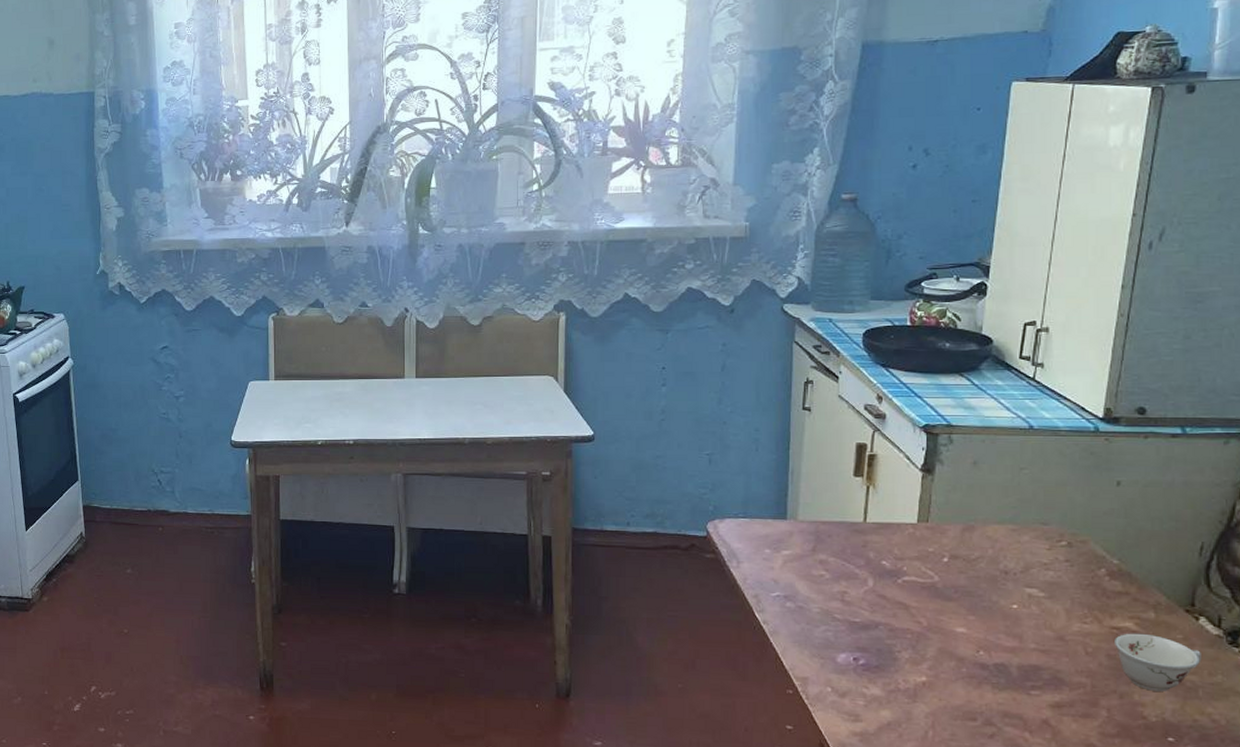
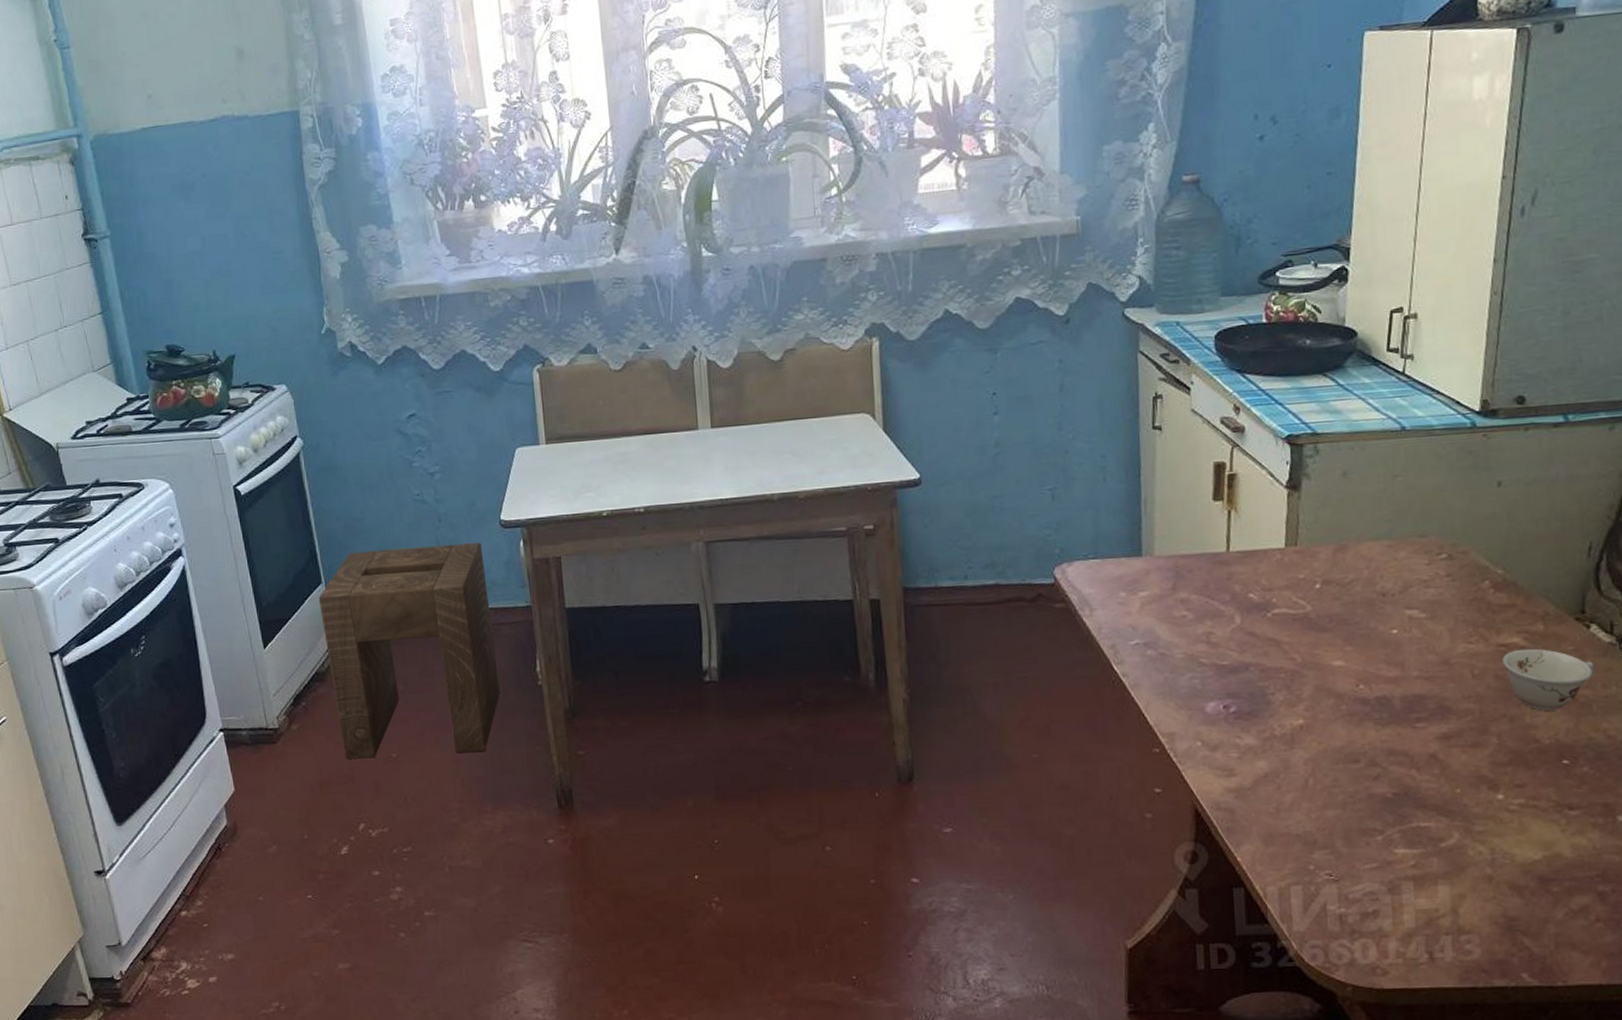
stool: none [74,457,219,635] -> present [318,543,500,760]

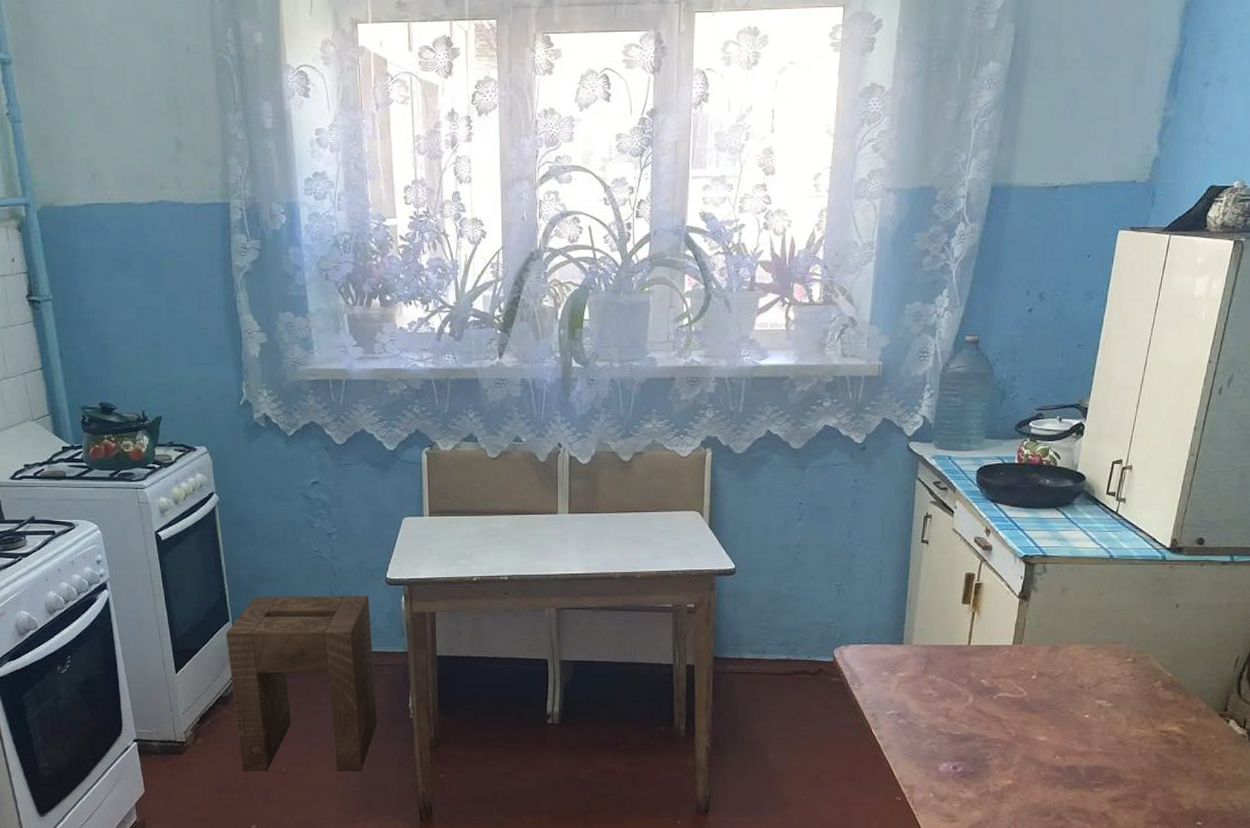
teacup: present [1502,648,1594,711] -> none [1163,735,1229,784]

